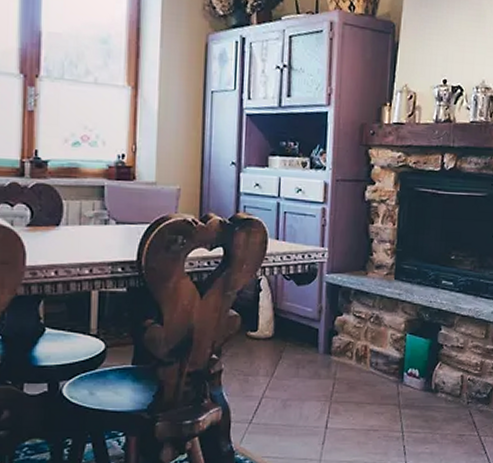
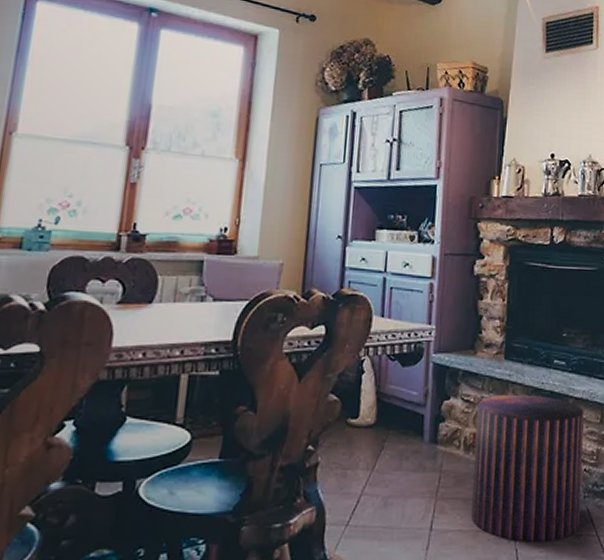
stool: none [363,311,470,440] -> present [471,394,584,542]

